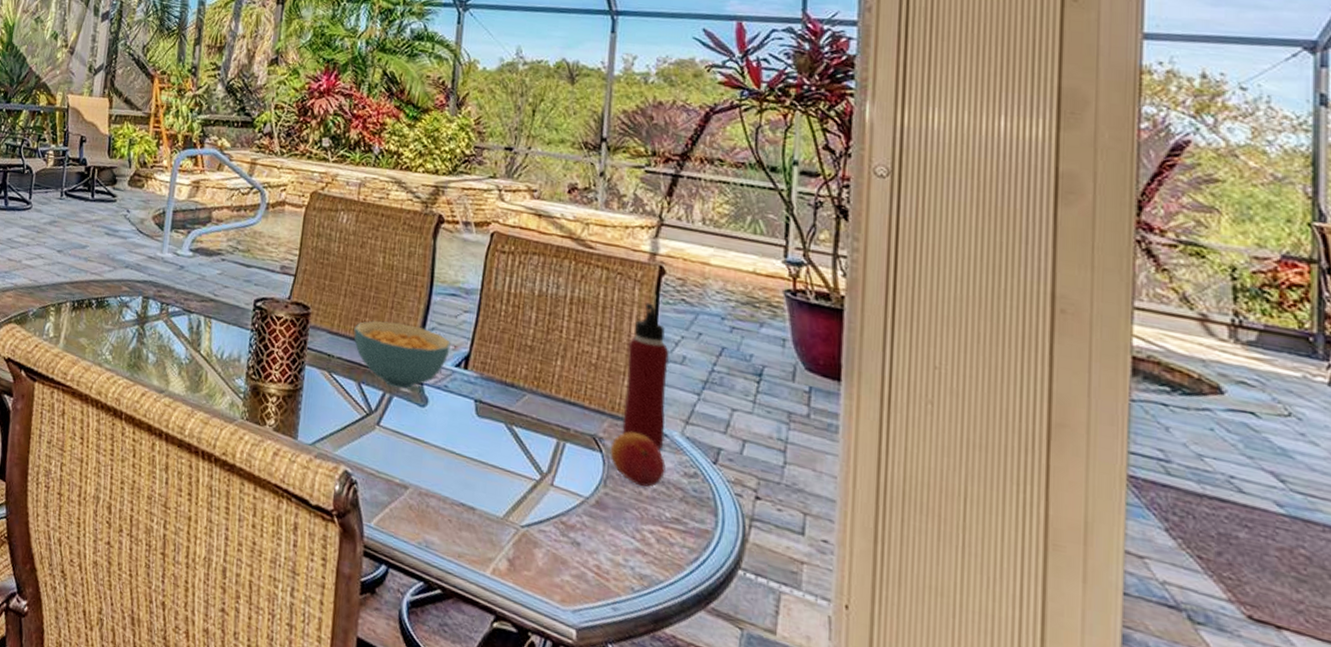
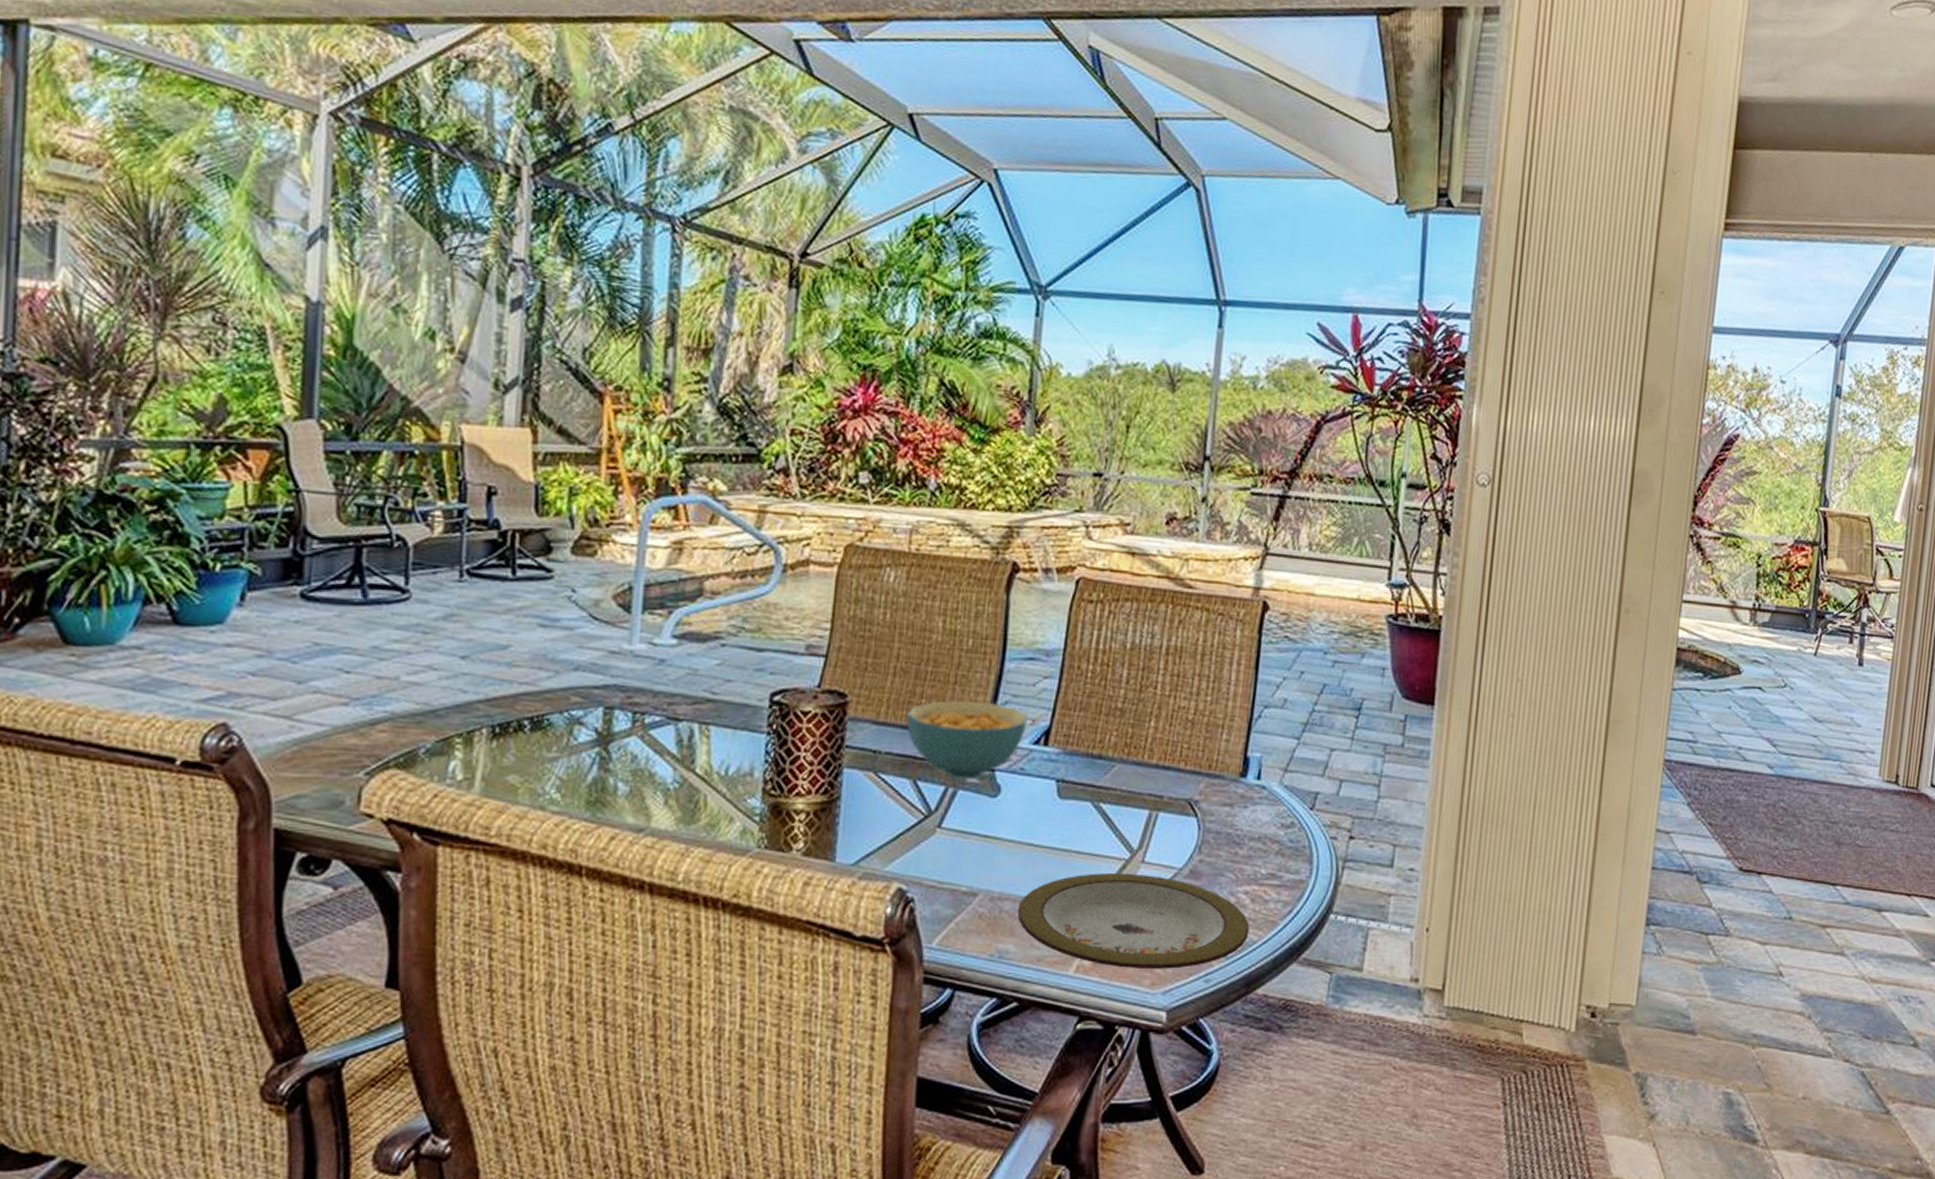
plate: none [441,486,656,593] -> present [1017,872,1250,969]
fruit: present [610,431,666,487] -> none [1205,790,1263,847]
water bottle: present [622,302,670,449] -> none [1218,644,1271,803]

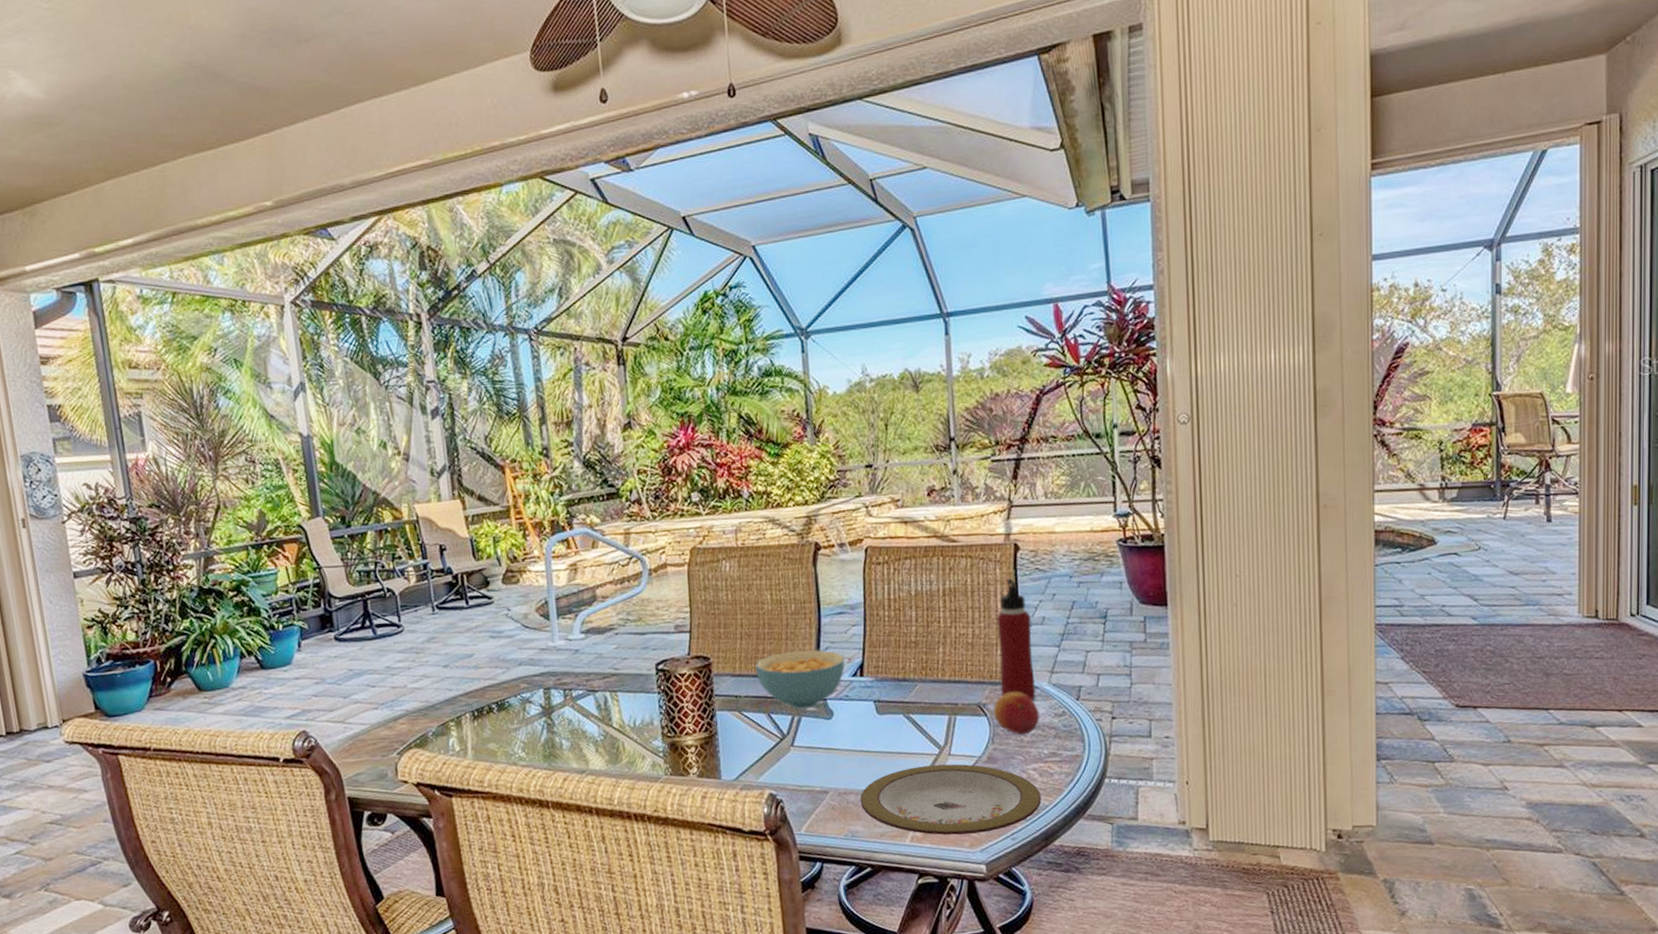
fruit: none [1205,790,1263,847] -> present [993,692,1040,735]
water bottle: none [1218,644,1271,803] -> present [995,578,1036,700]

